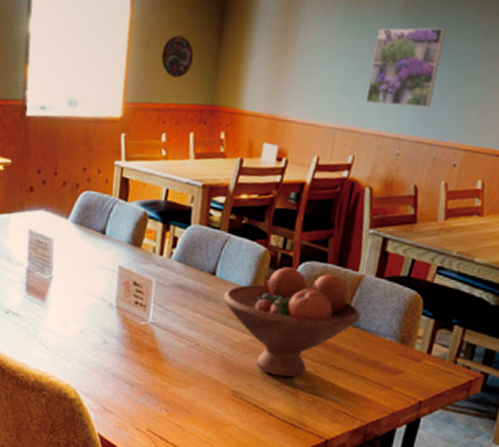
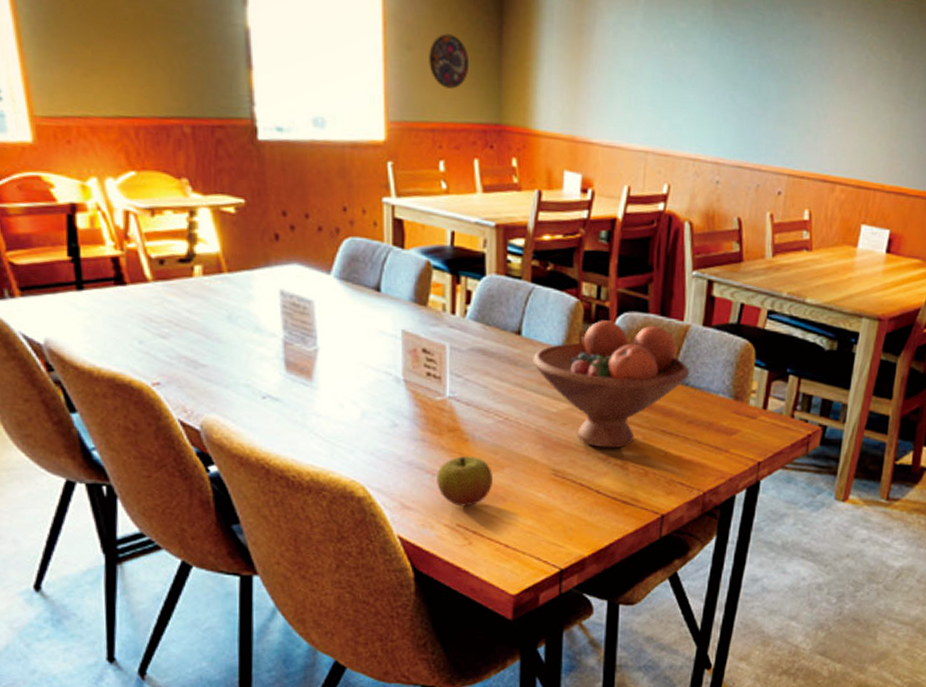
apple: none [134,372,181,415] -> present [437,456,493,507]
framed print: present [366,28,446,108] -> none [678,28,761,126]

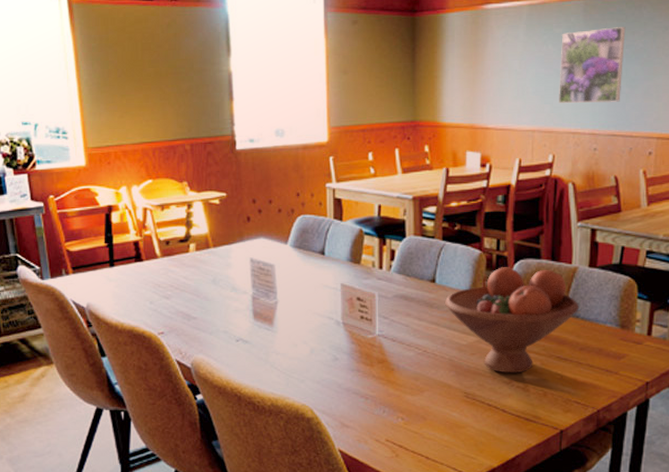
decorative plate: present [429,33,470,89] -> none [360,59,391,99]
apple: present [437,456,493,507] -> none [369,383,414,425]
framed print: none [678,28,761,126] -> present [559,27,626,104]

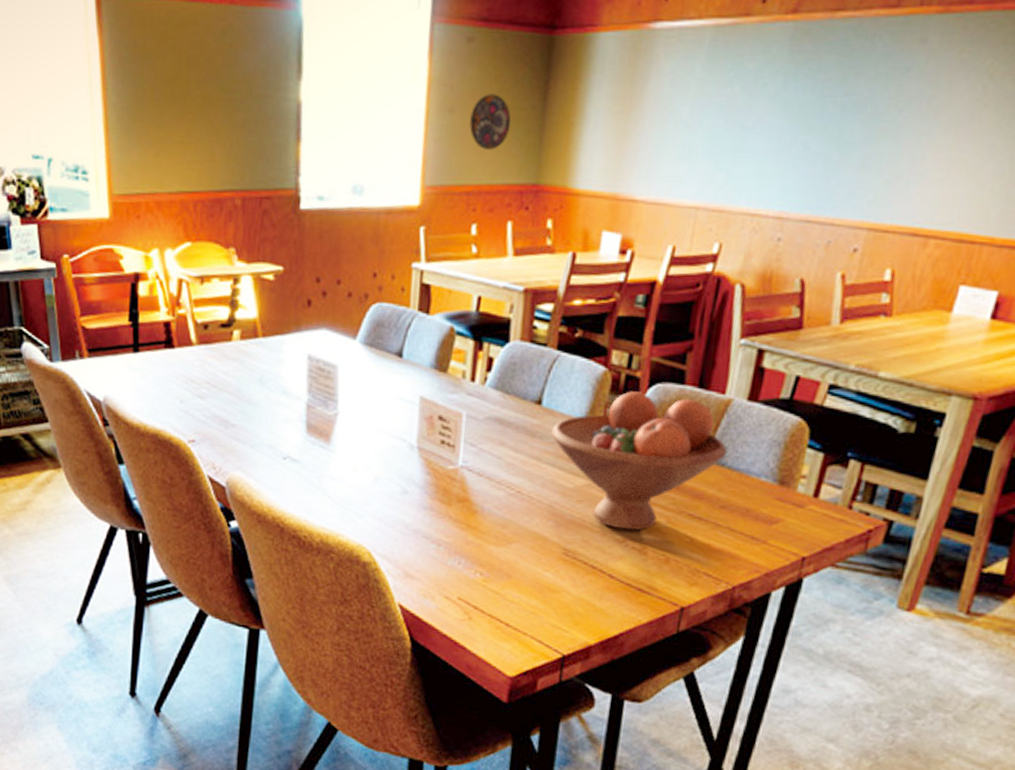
decorative plate: none [360,59,391,99] -> present [469,94,512,150]
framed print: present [559,27,626,104] -> none [738,64,848,175]

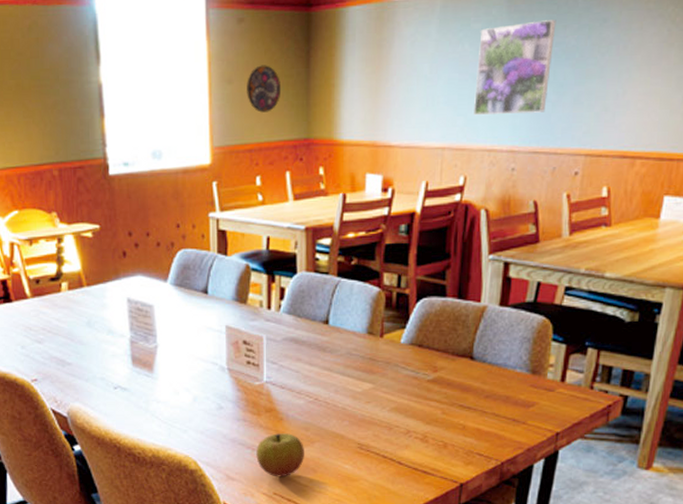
apple: none [441,528,499,580] -> present [256,433,304,477]
fruit bowl: present [551,391,728,531] -> none [339,306,487,423]
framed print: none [738,64,848,175] -> present [474,20,556,116]

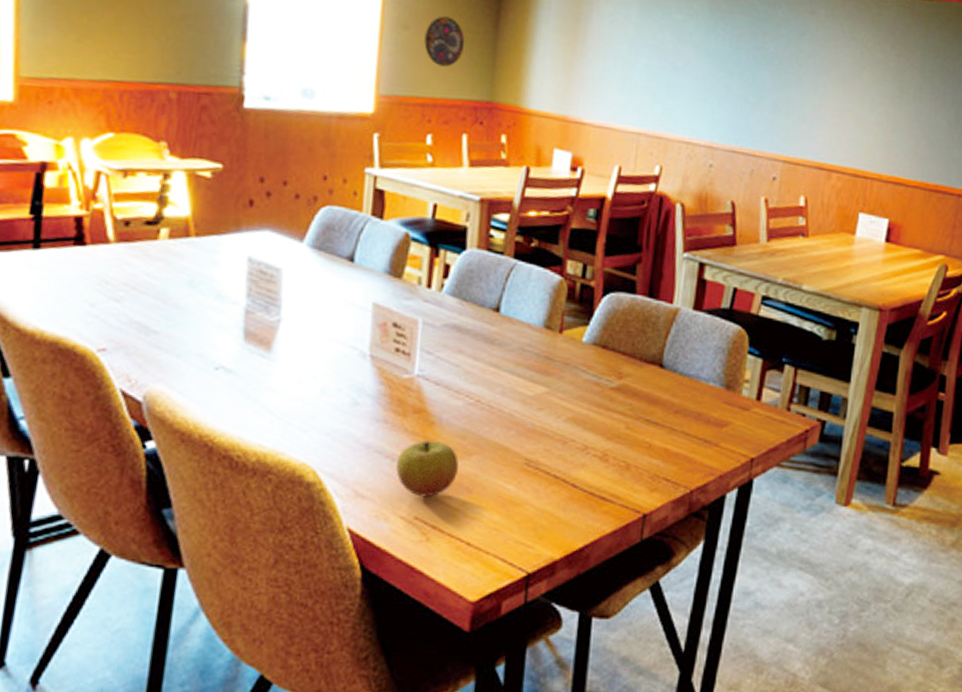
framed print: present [474,20,556,116] -> none [672,20,756,113]

